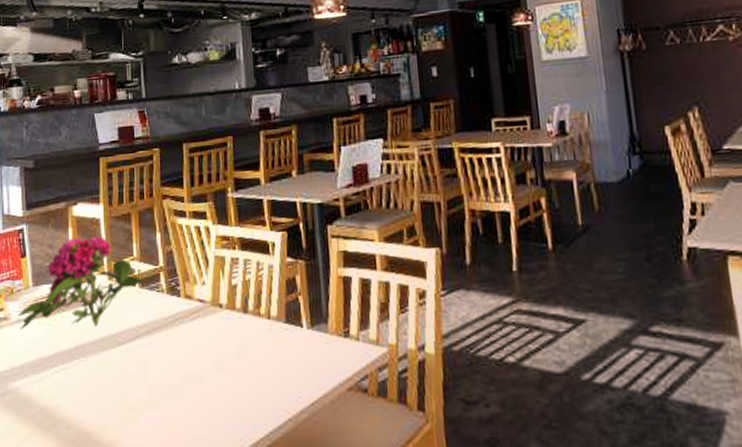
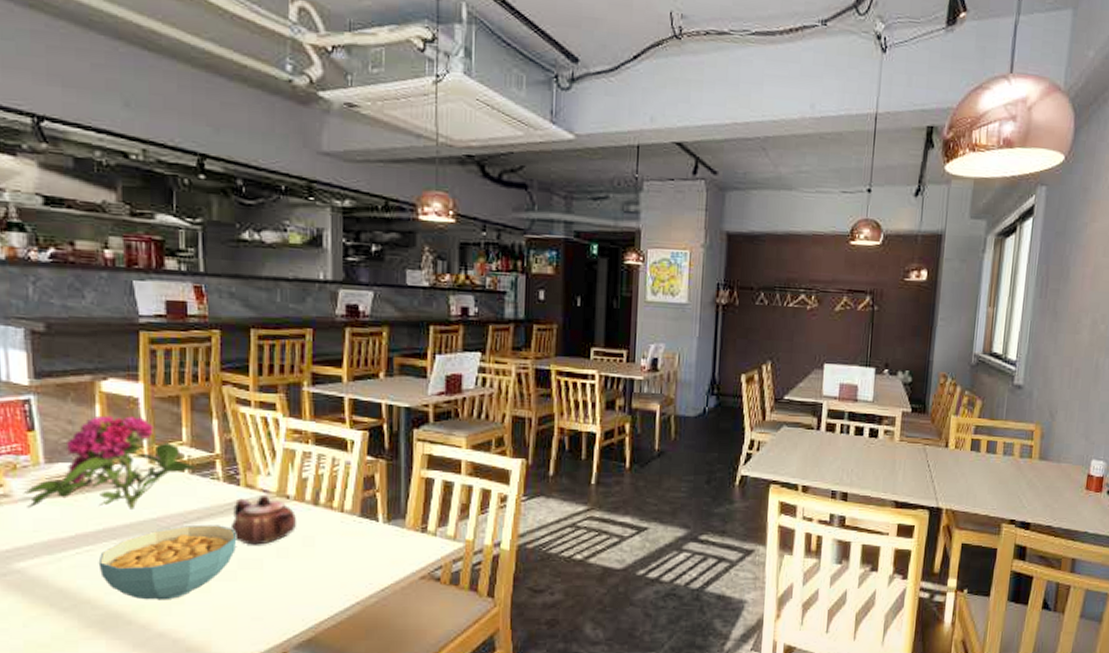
cereal bowl: none [71,338,180,419] -> present [98,525,237,600]
teapot: none [174,306,230,358] -> present [230,496,297,545]

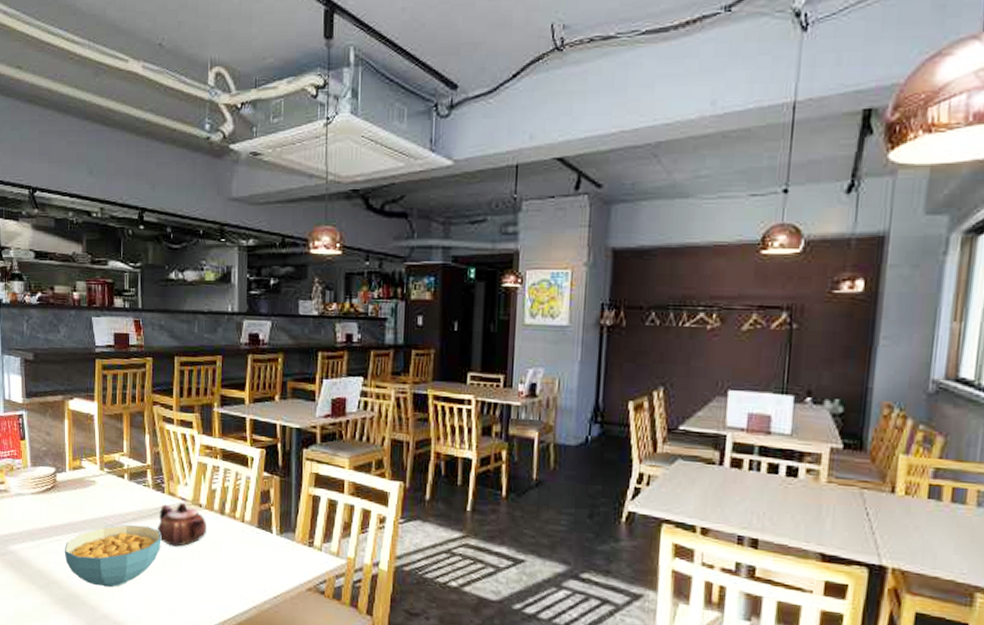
flower: present [23,415,196,509] -> none [17,428,133,508]

